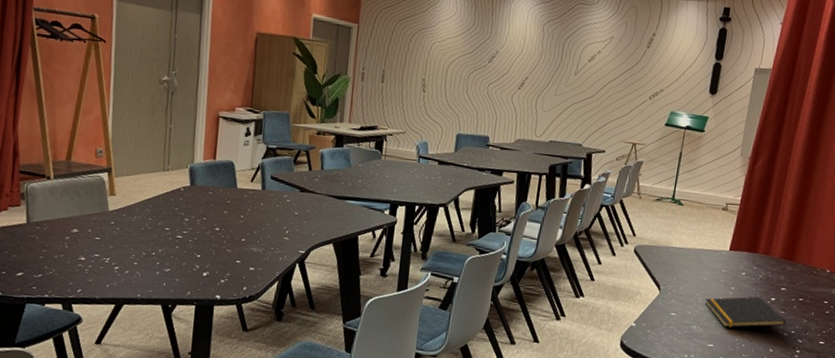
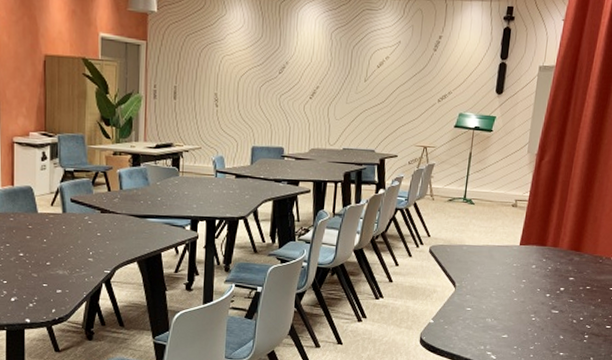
notepad: present [705,296,786,328] -> none [498,287,575,319]

